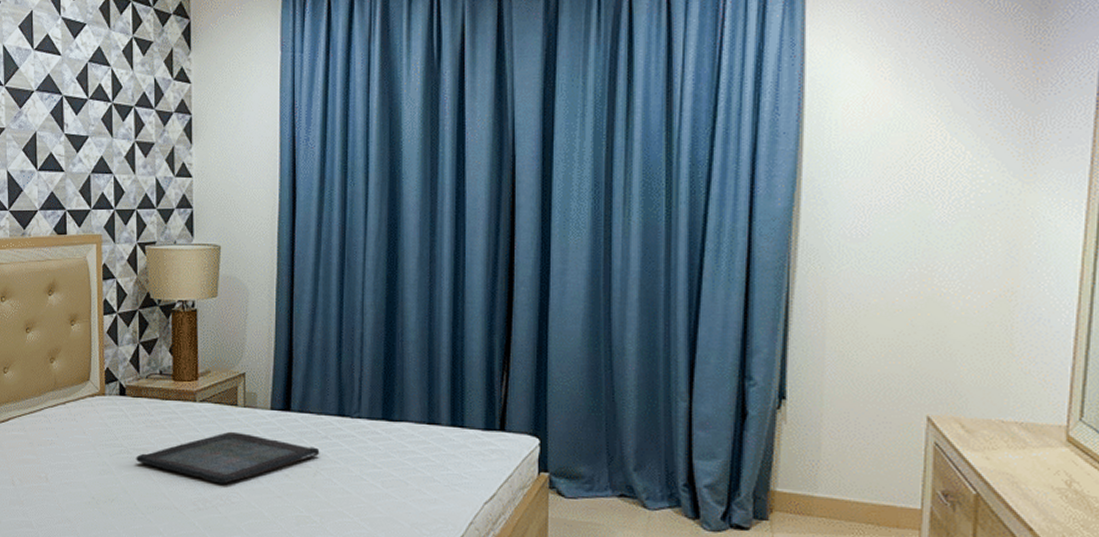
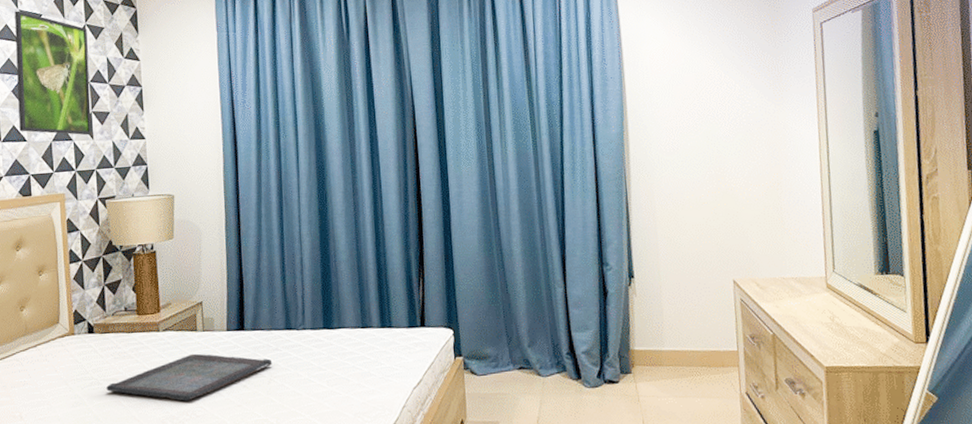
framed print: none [57,18,134,169] -> present [15,10,92,136]

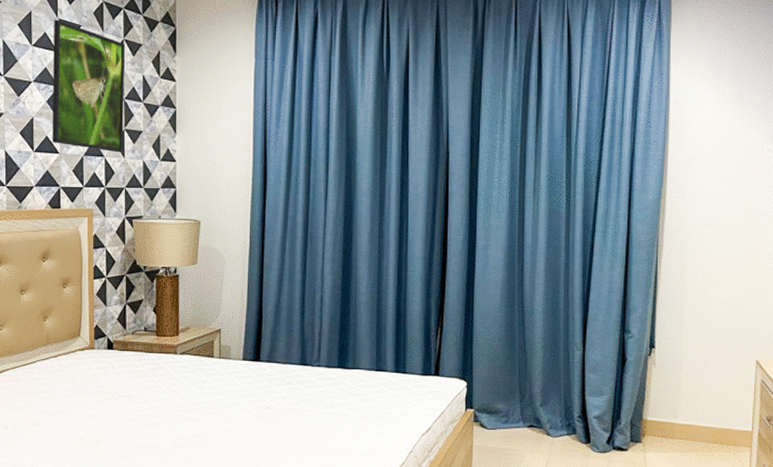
serving tray: present [106,353,273,401] -> none [122,379,285,425]

